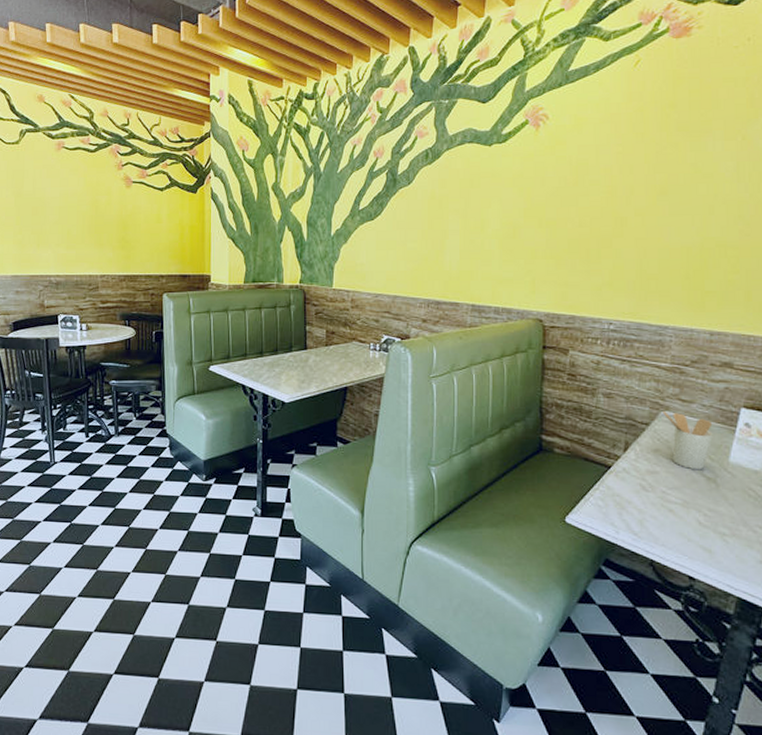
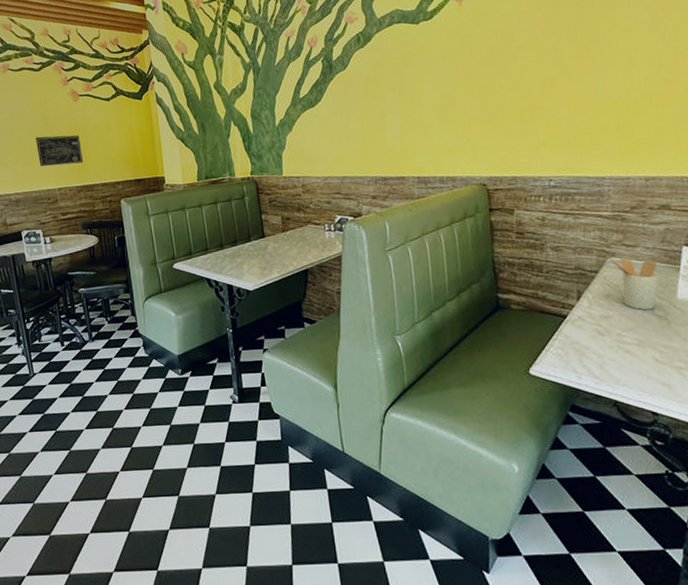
wall art: none [83,220,129,252] -> present [36,135,83,167]

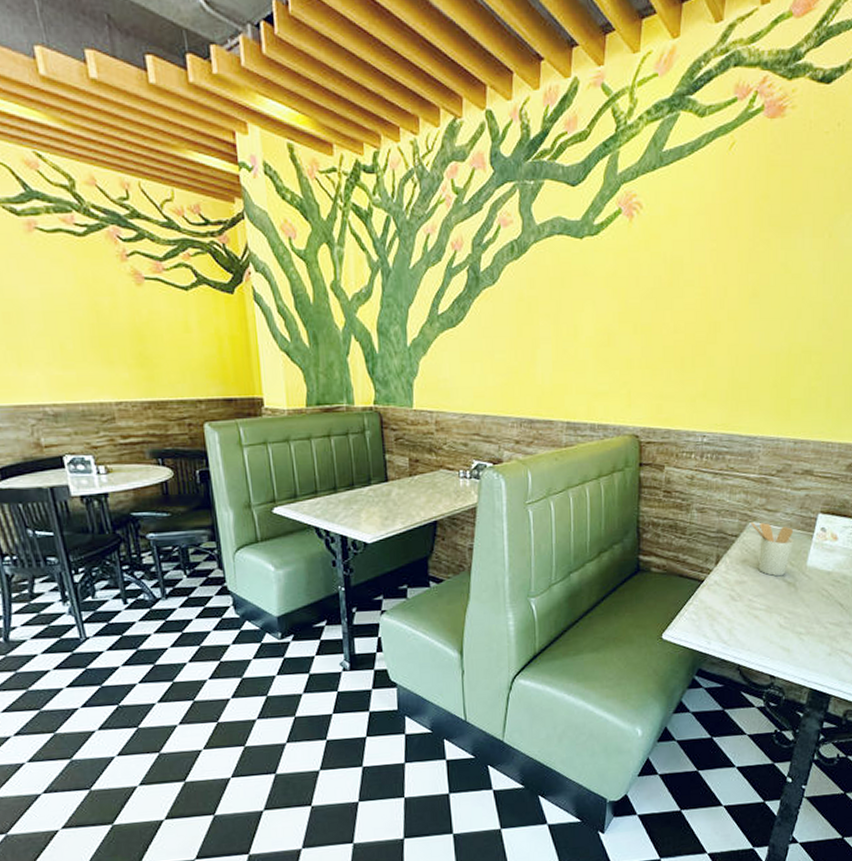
wall art: present [36,135,83,167] -> none [81,329,151,372]

